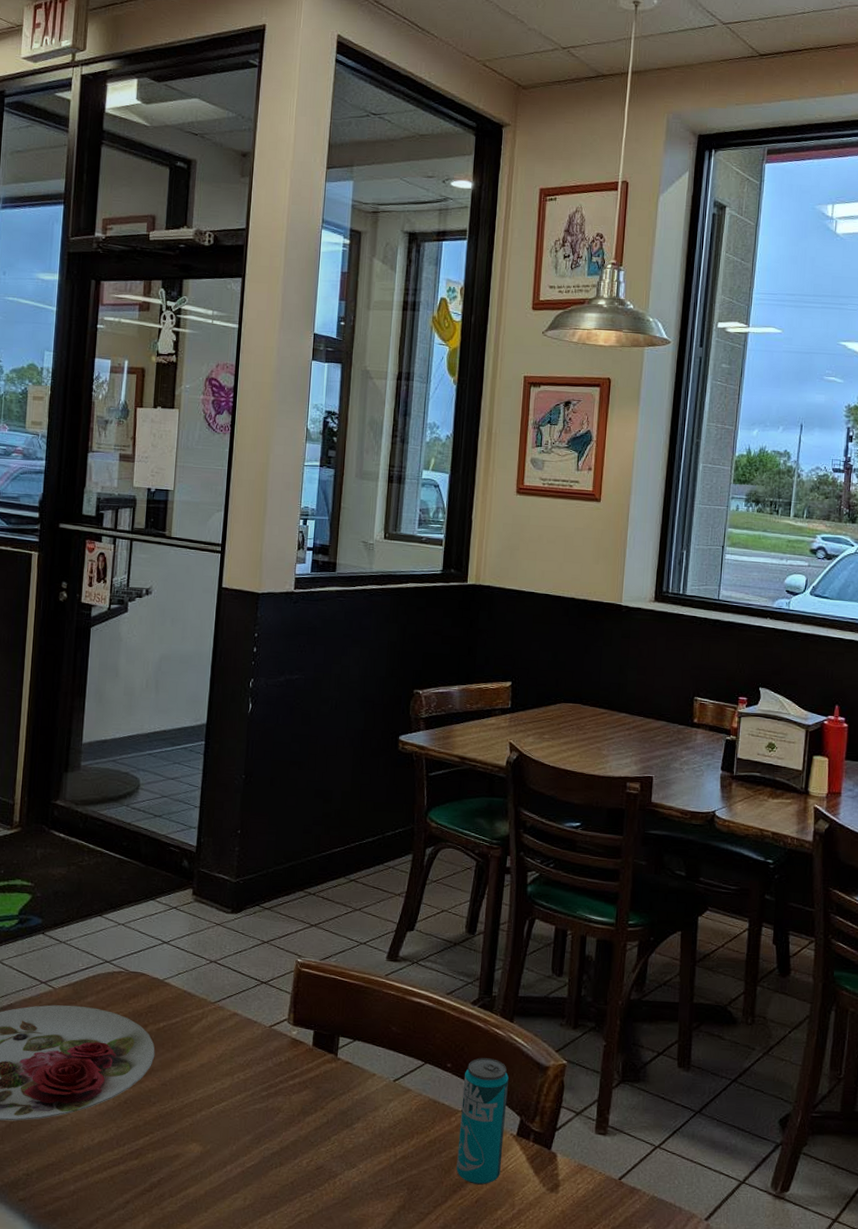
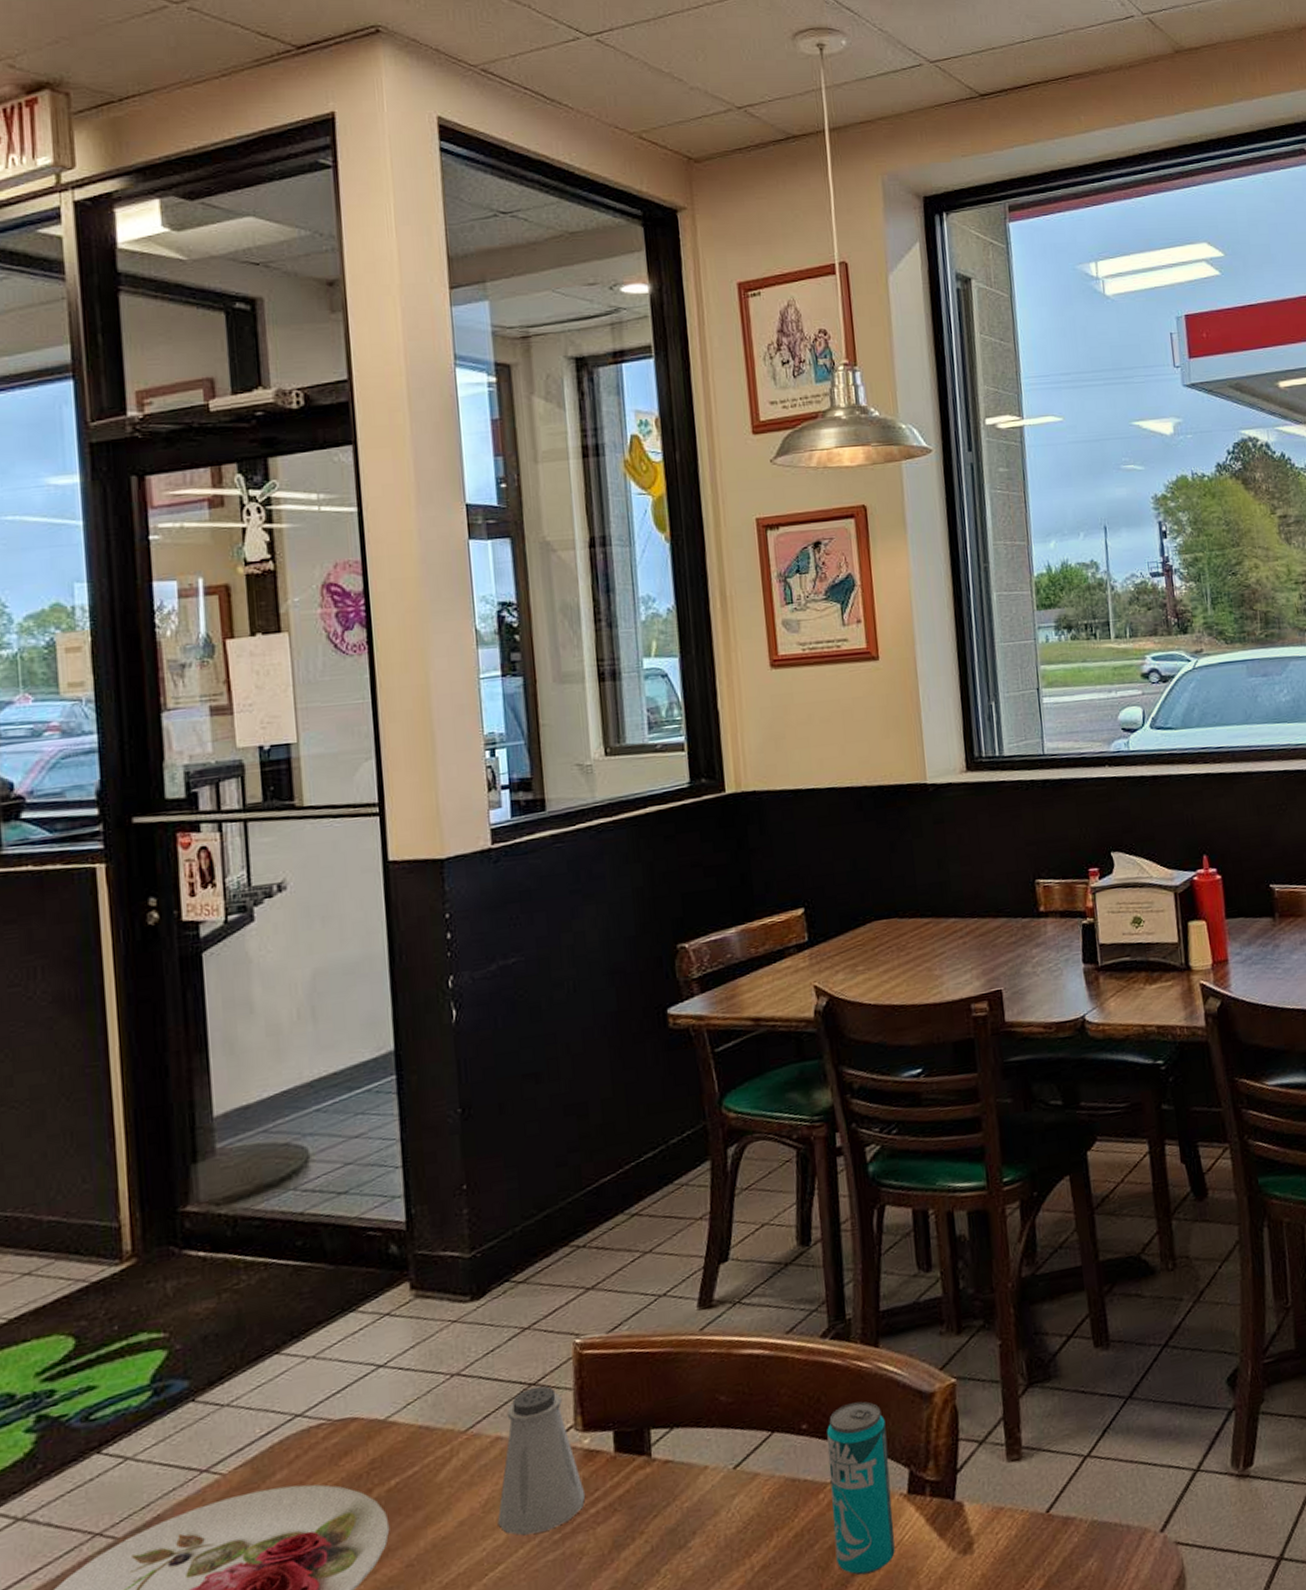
saltshaker: none [226,984,288,1088] -> present [497,1385,586,1536]

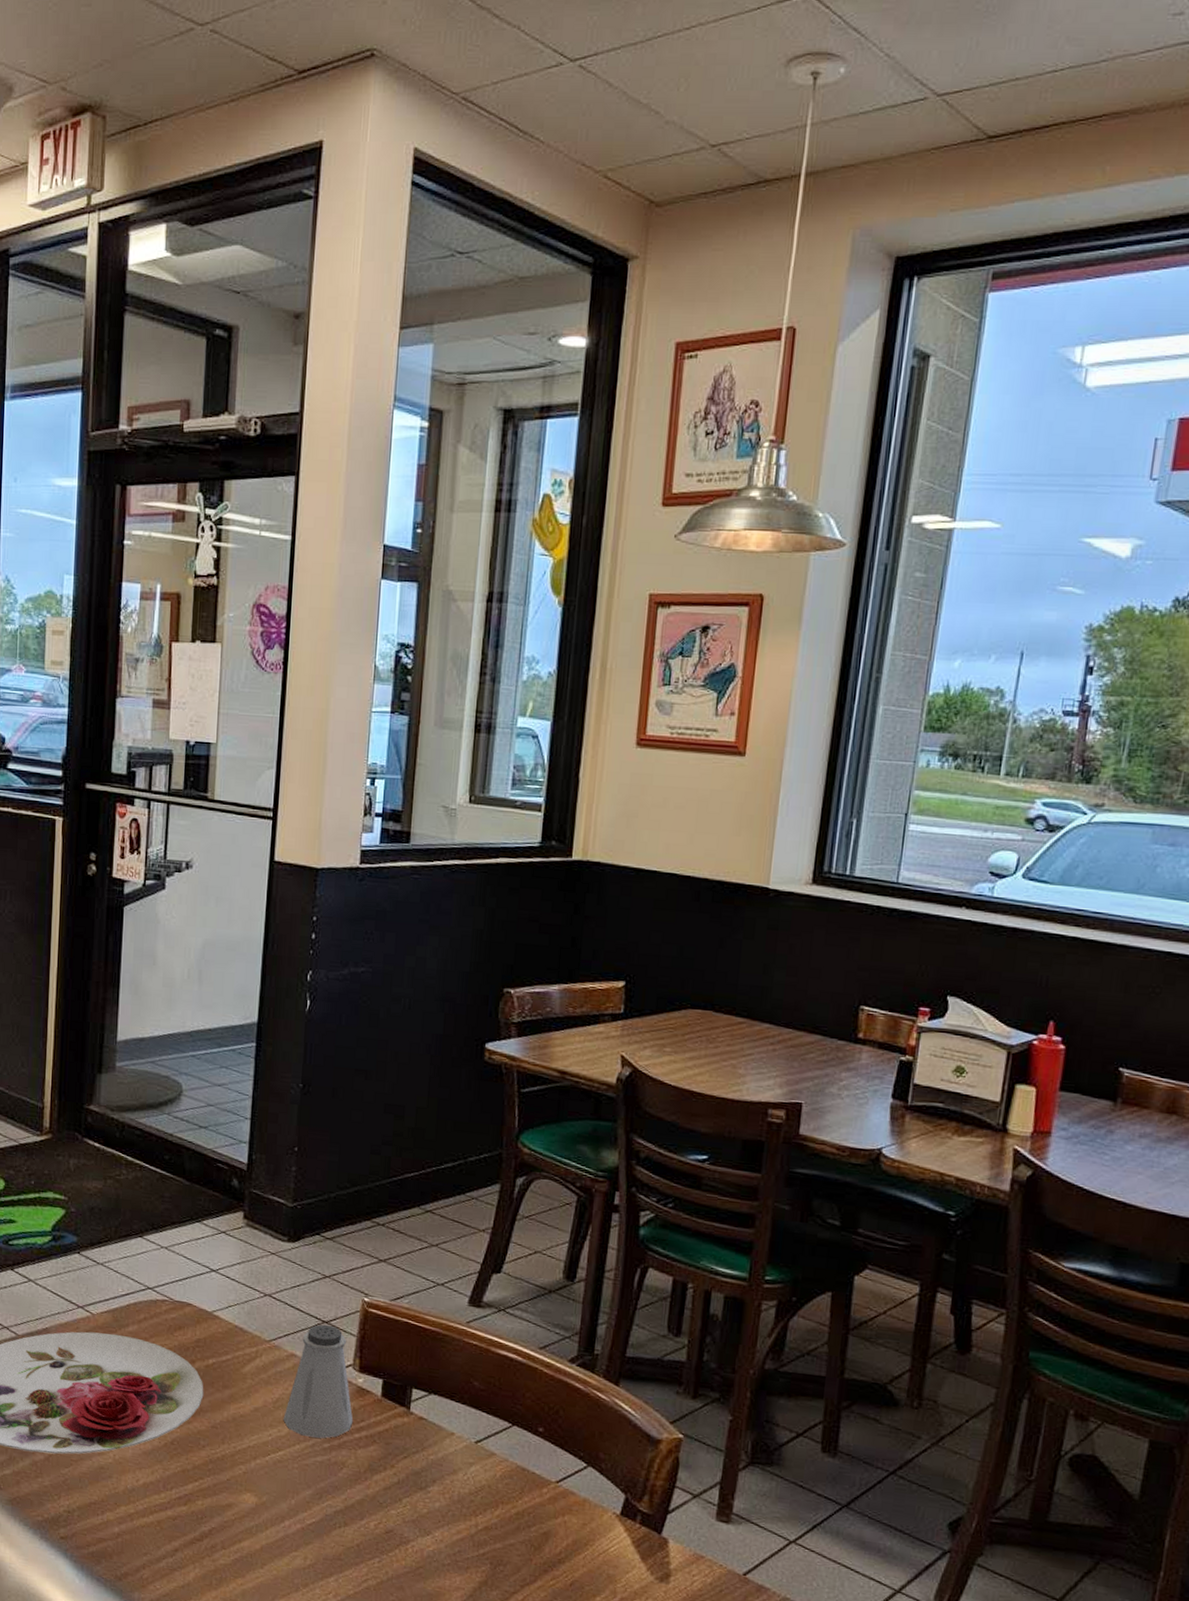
beverage can: present [827,1401,895,1576] -> none [548,1423,612,1567]

